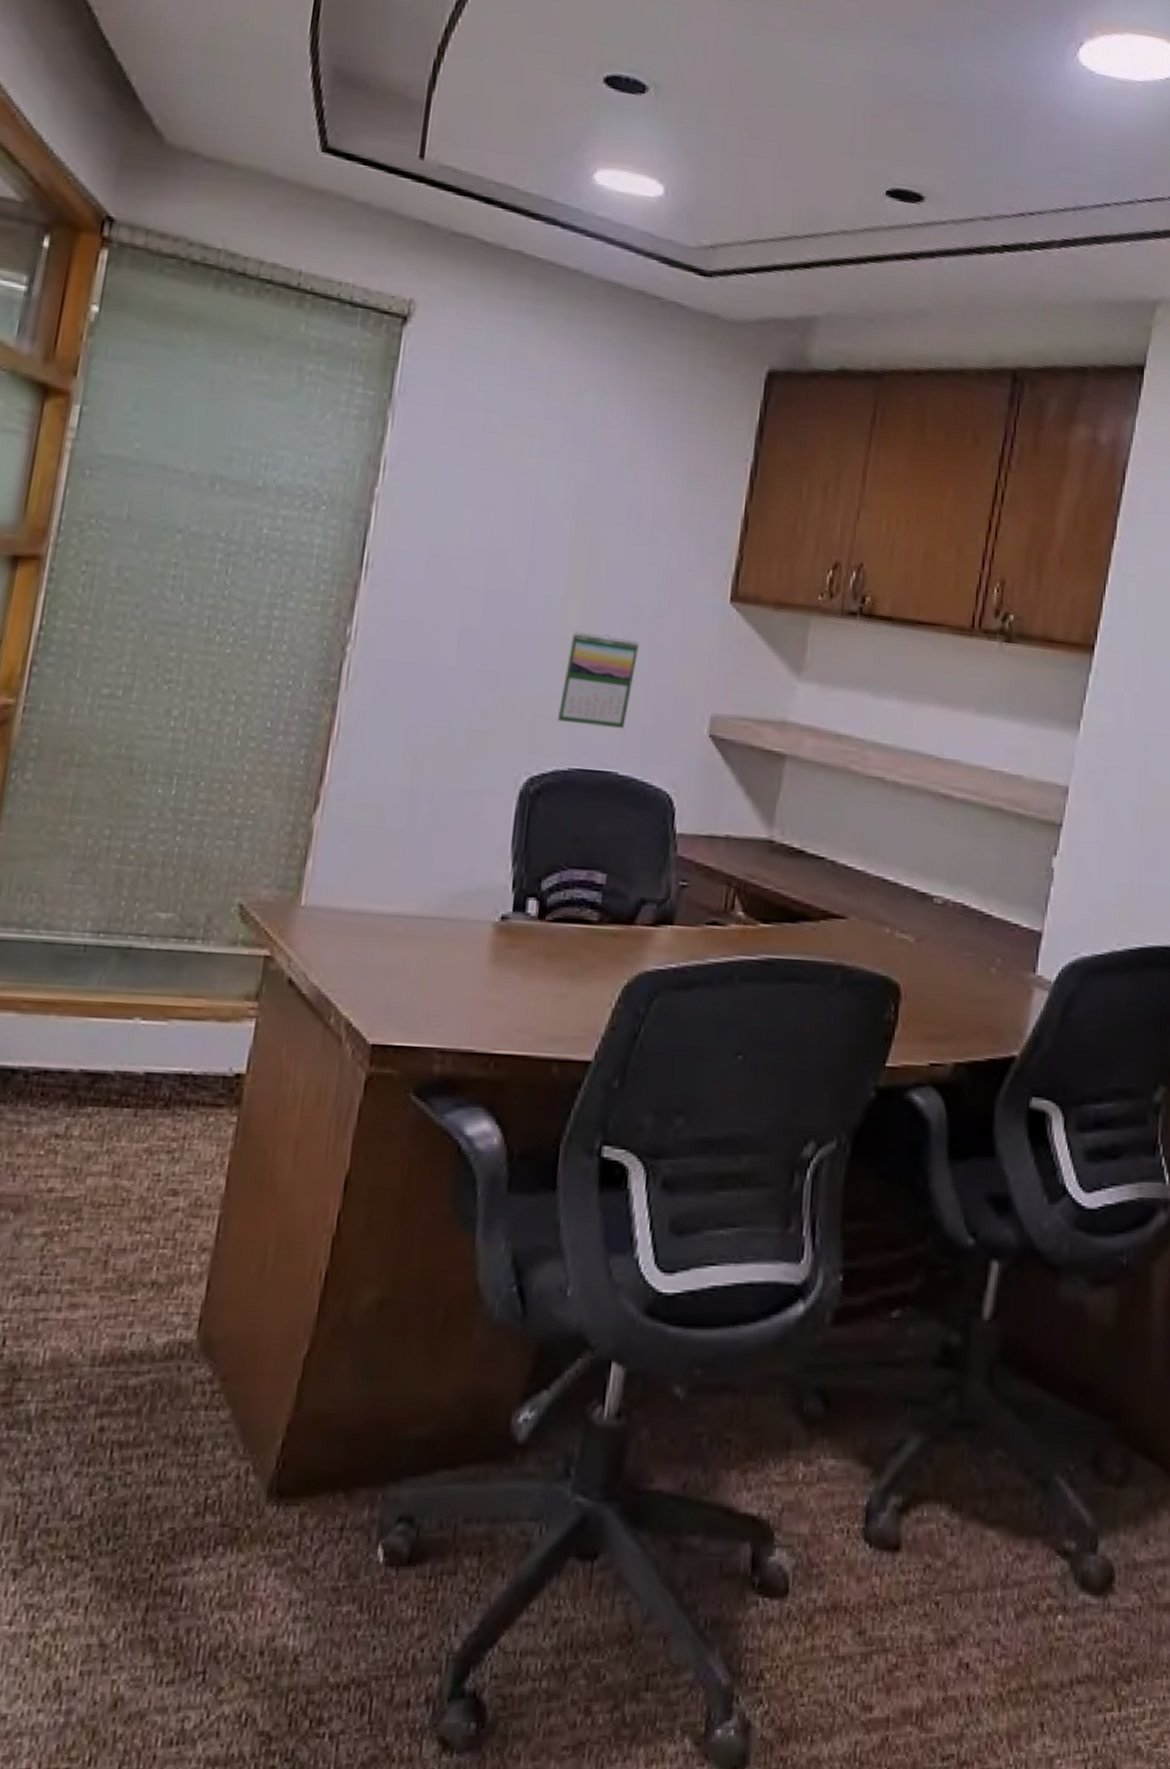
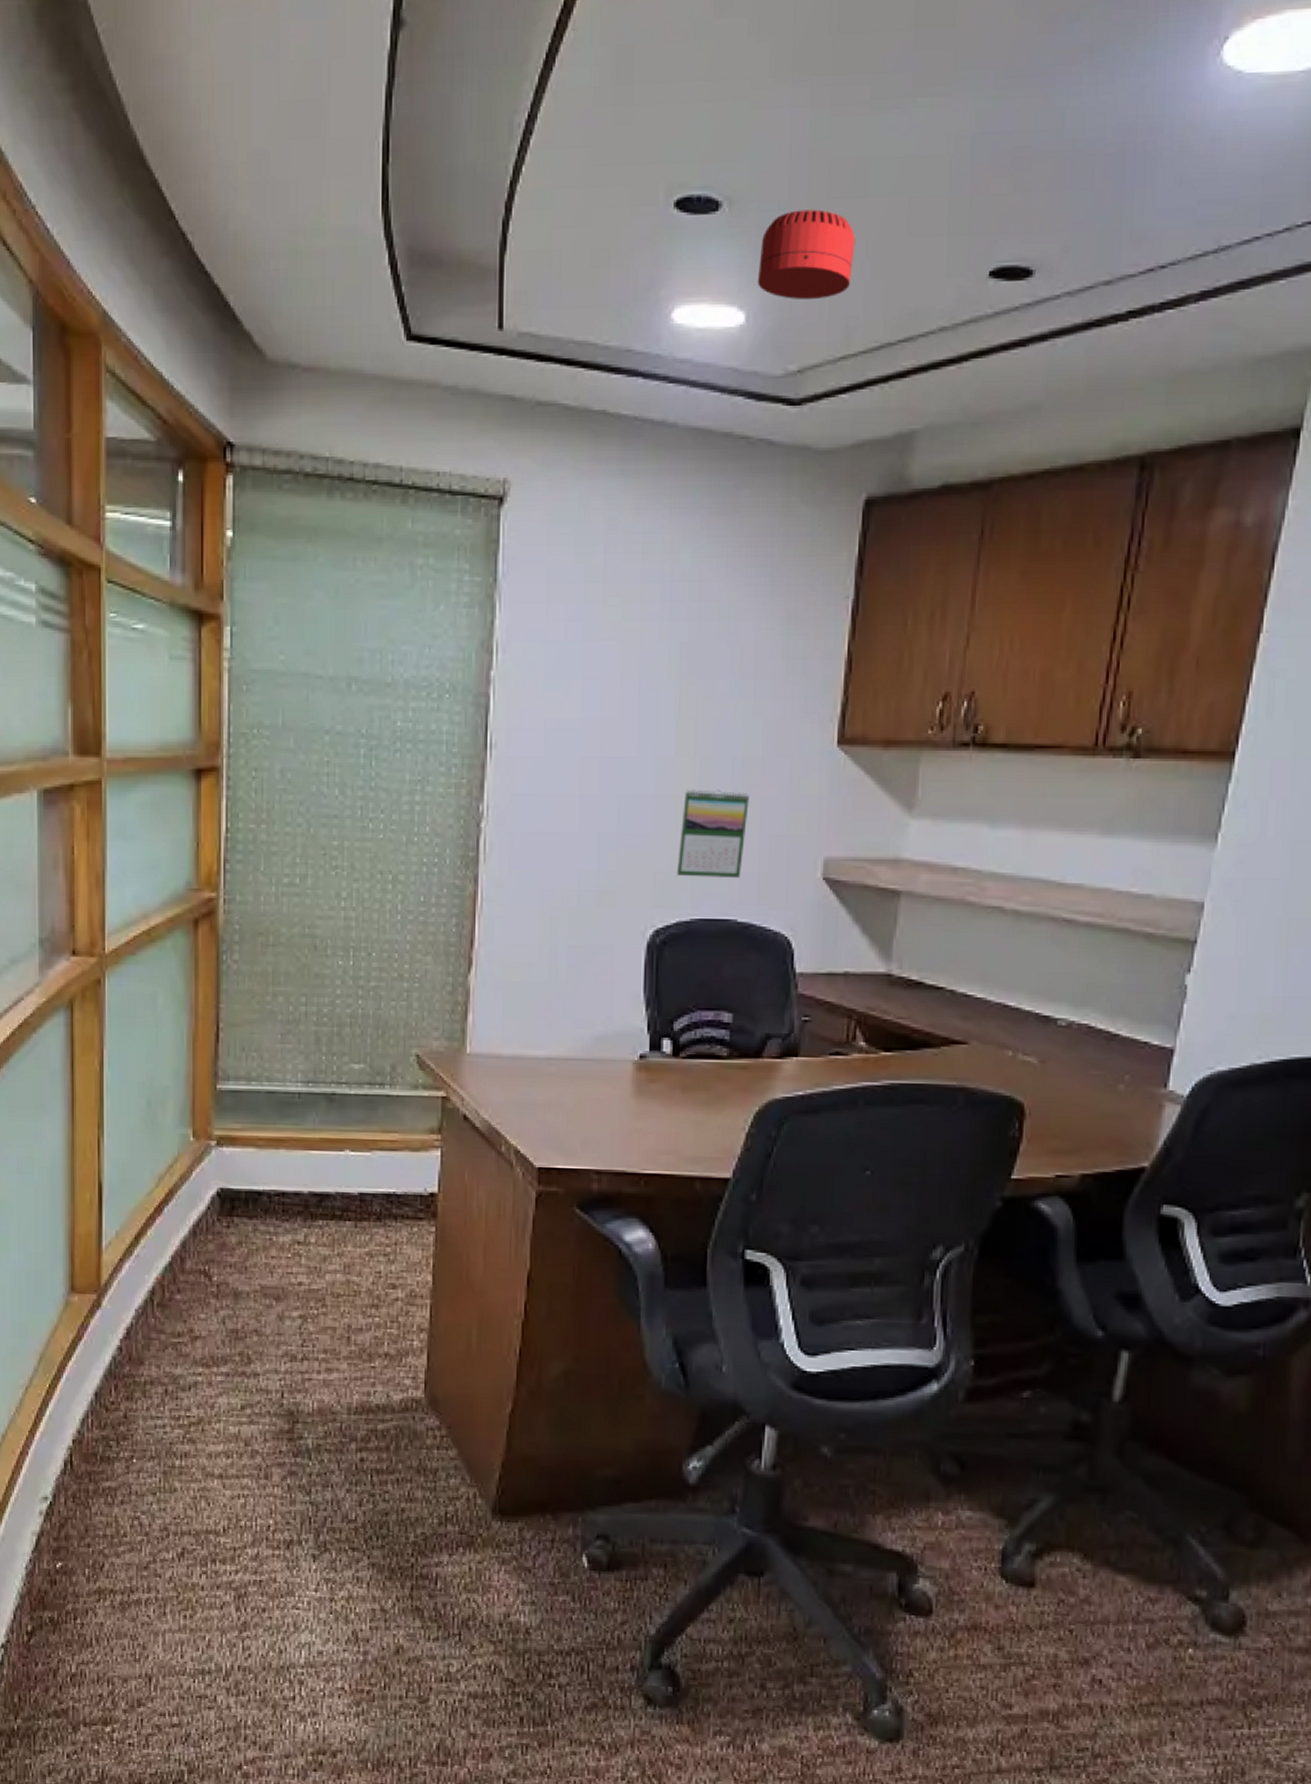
smoke detector: none [677,106,770,187] -> present [757,209,856,299]

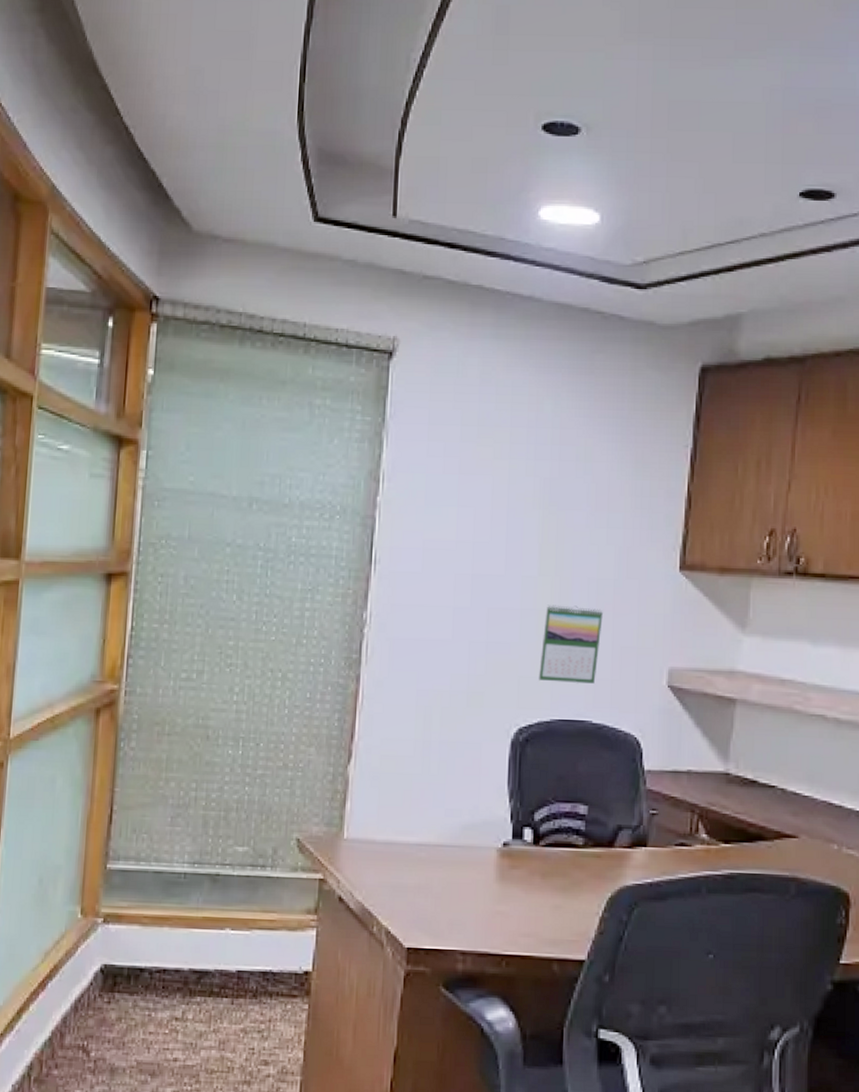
smoke detector: present [757,209,856,299] -> none [609,137,690,206]

